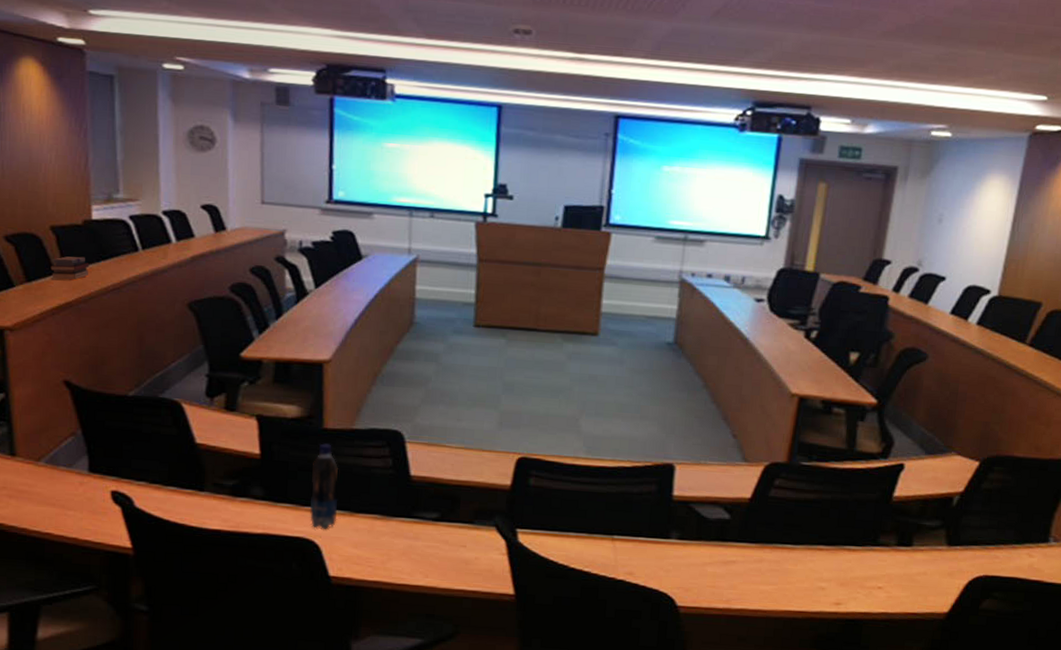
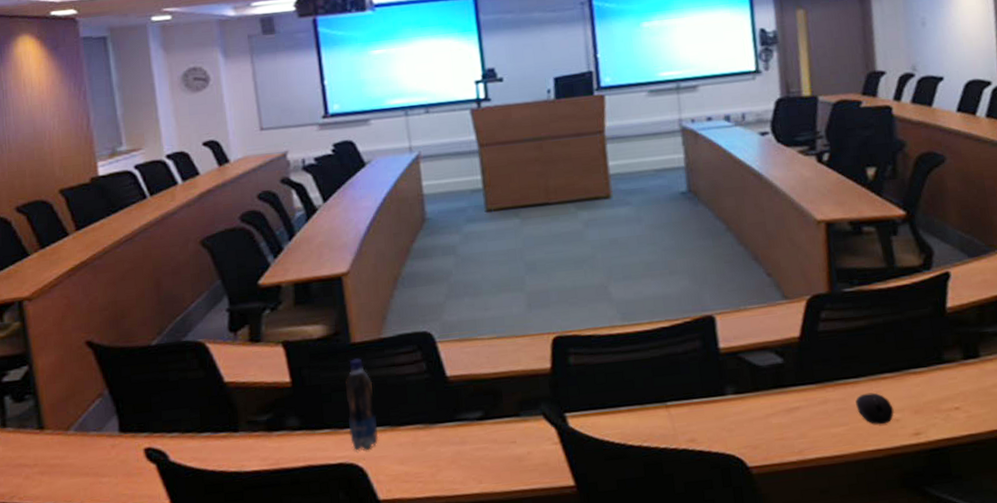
books: present [50,256,90,281] -> none [63,213,101,242]
computer mouse: none [788,560,822,590] -> present [855,392,894,424]

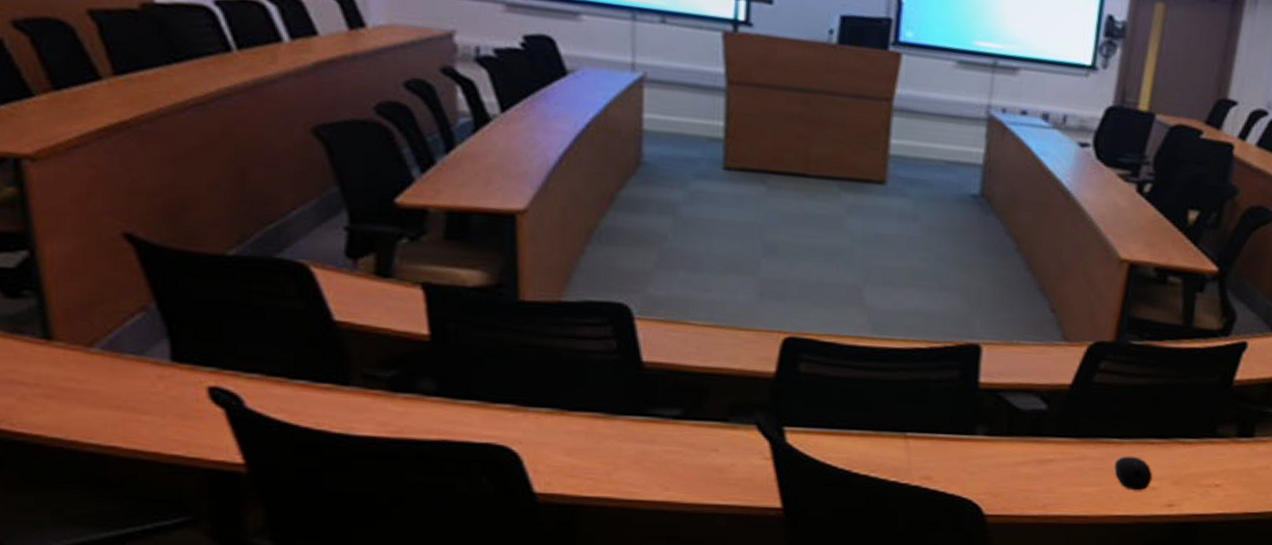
bottle: present [345,358,379,450] -> none [503,320,544,433]

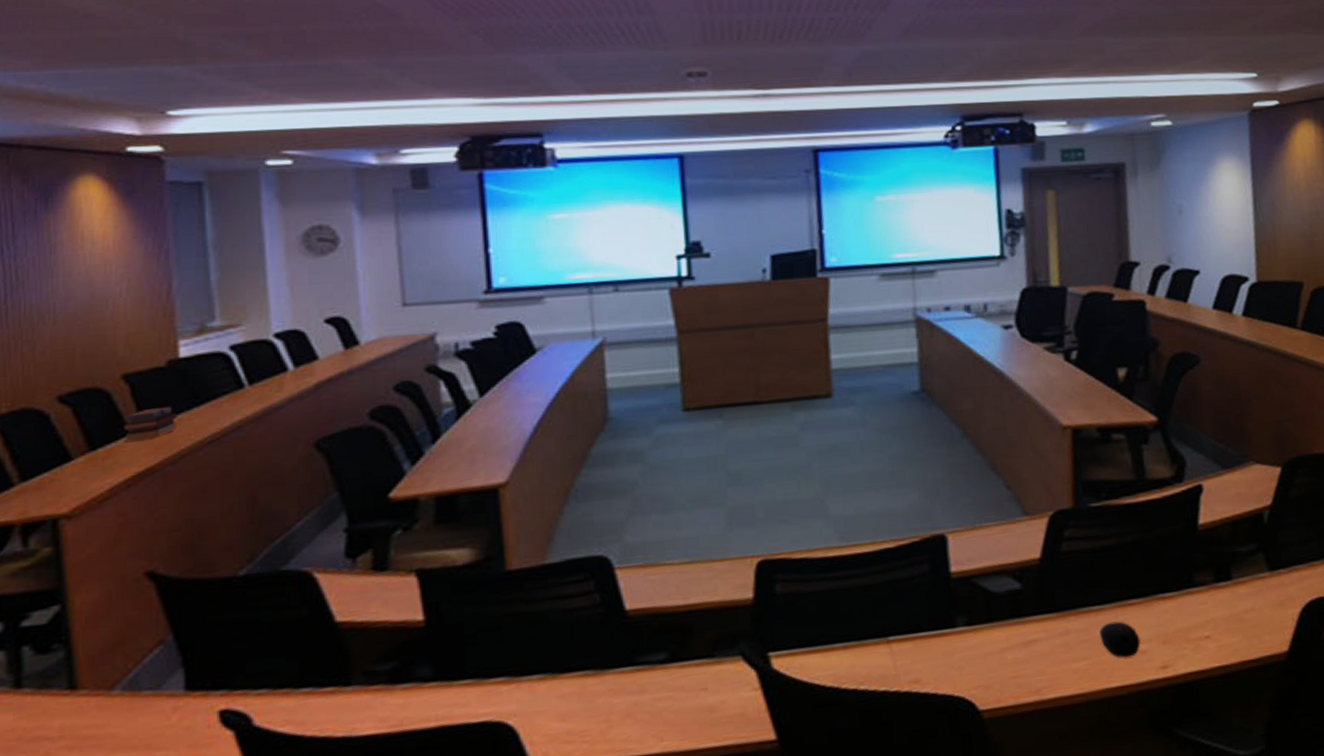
books: none [91,54,155,91] -> present [123,406,178,443]

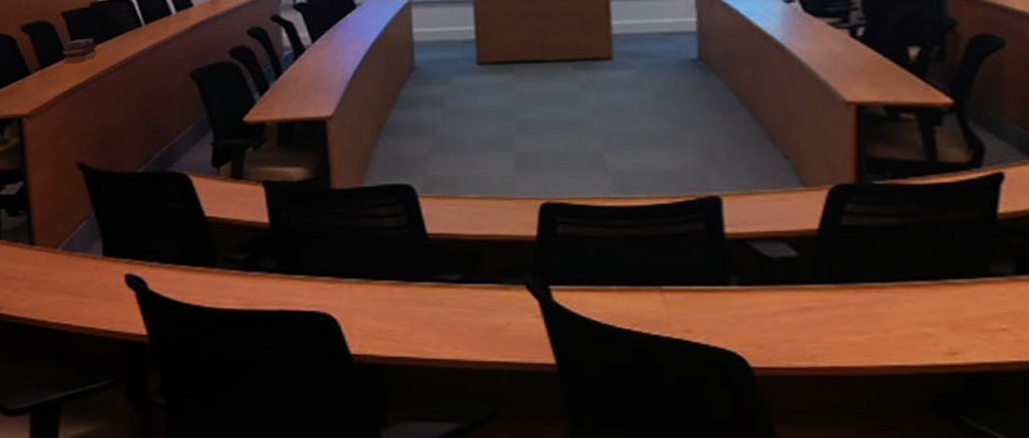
computer mouse: present [1099,621,1141,657] -> none [880,301,927,337]

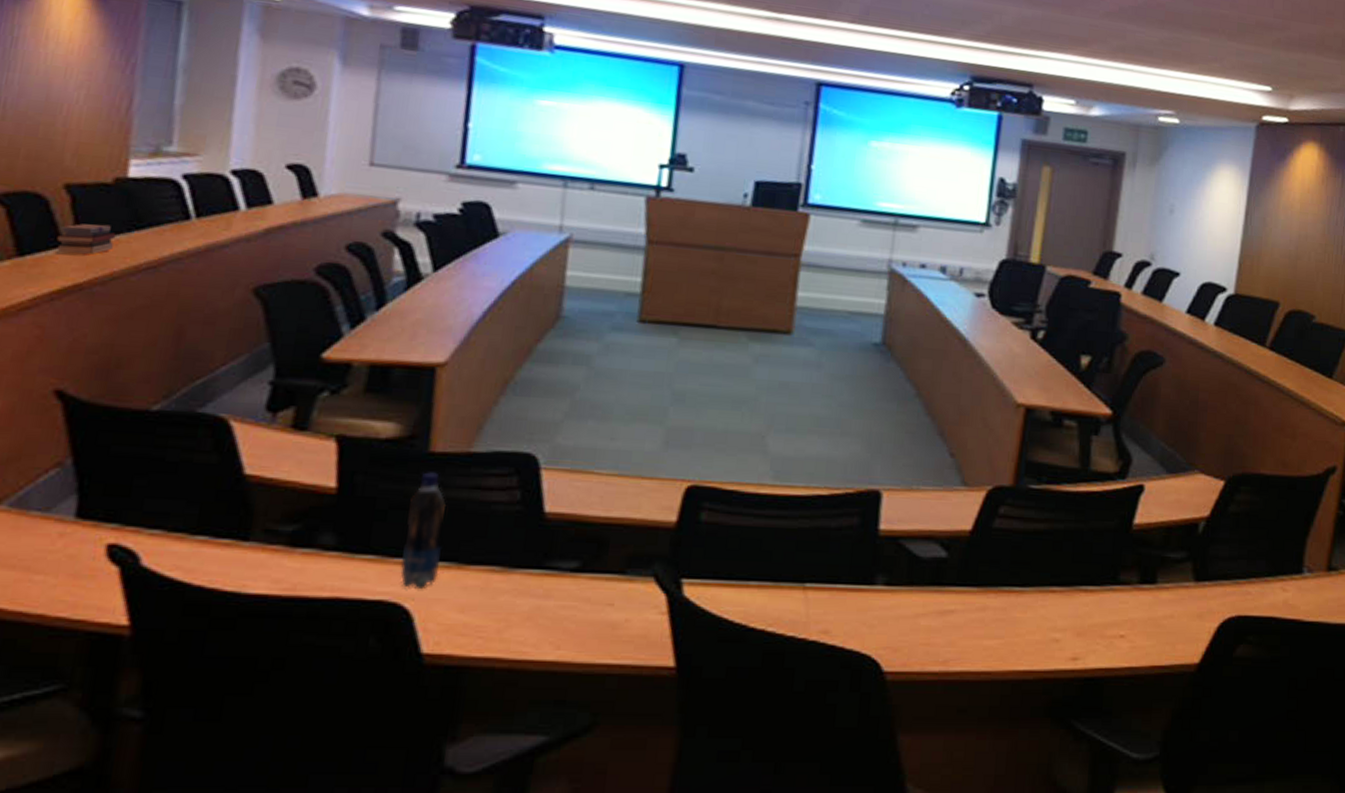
bottle: none [322,205,354,301] -> present [400,472,446,588]

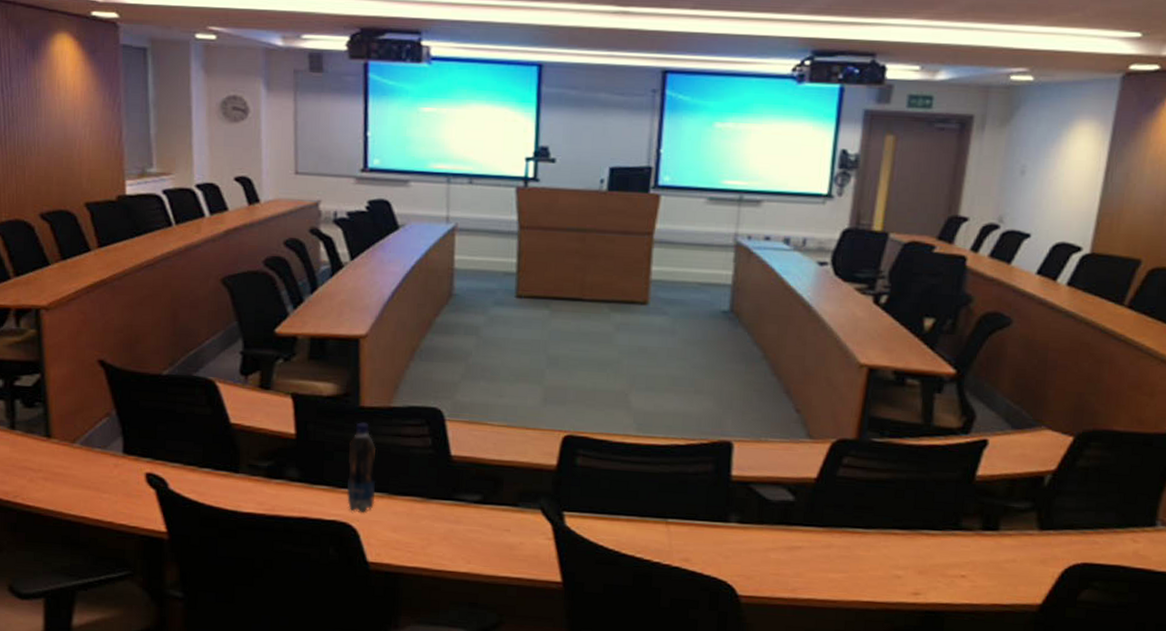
books: present [56,223,117,257] -> none [85,233,124,258]

